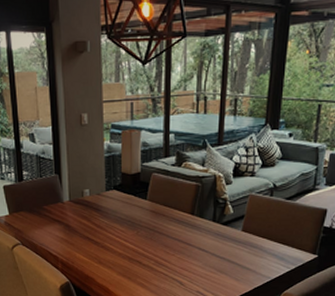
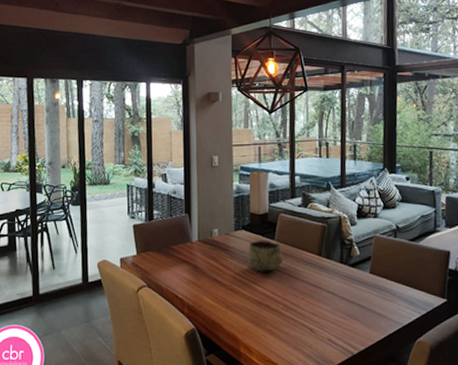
decorative bowl: none [119,199,154,230] -> present [247,240,283,272]

